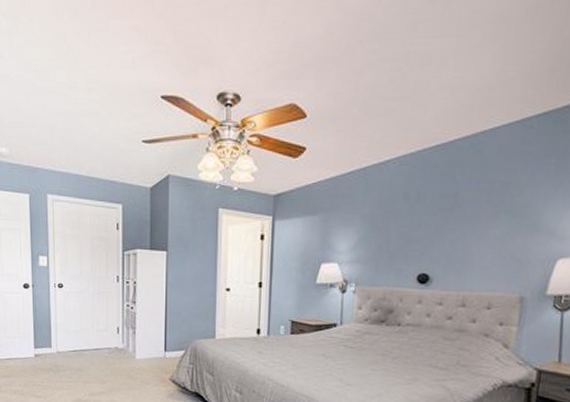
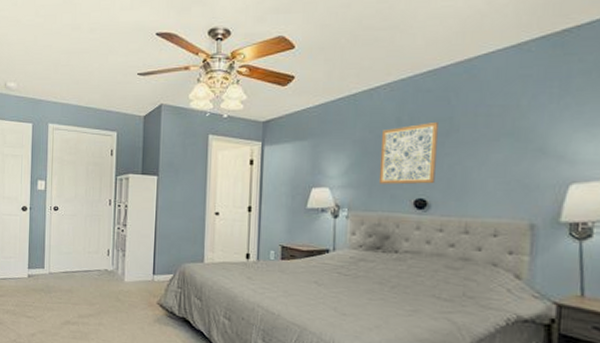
wall art: none [385,197,444,260] -> present [378,121,438,185]

